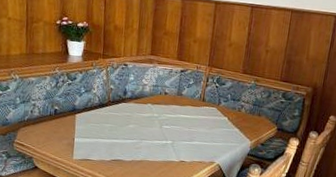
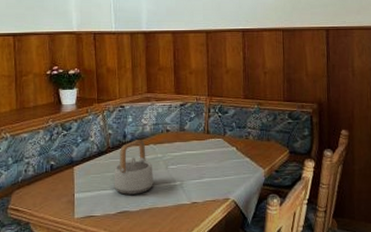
teapot: none [111,97,148,147] -> present [114,140,153,195]

